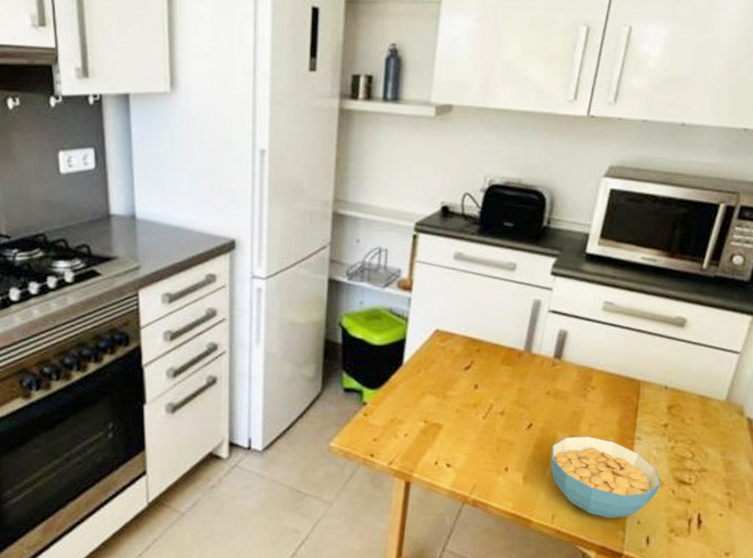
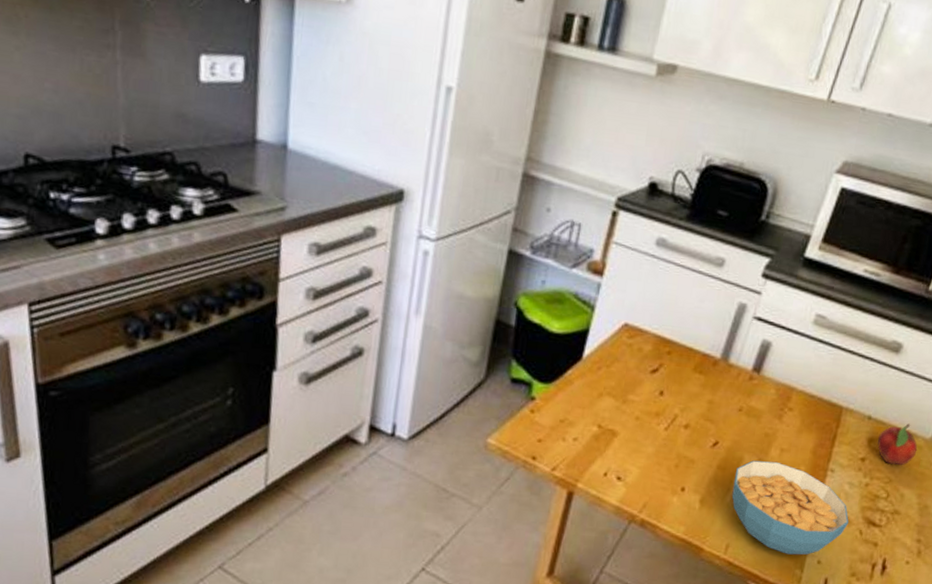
fruit: none [676,389,714,428] -> present [877,423,918,466]

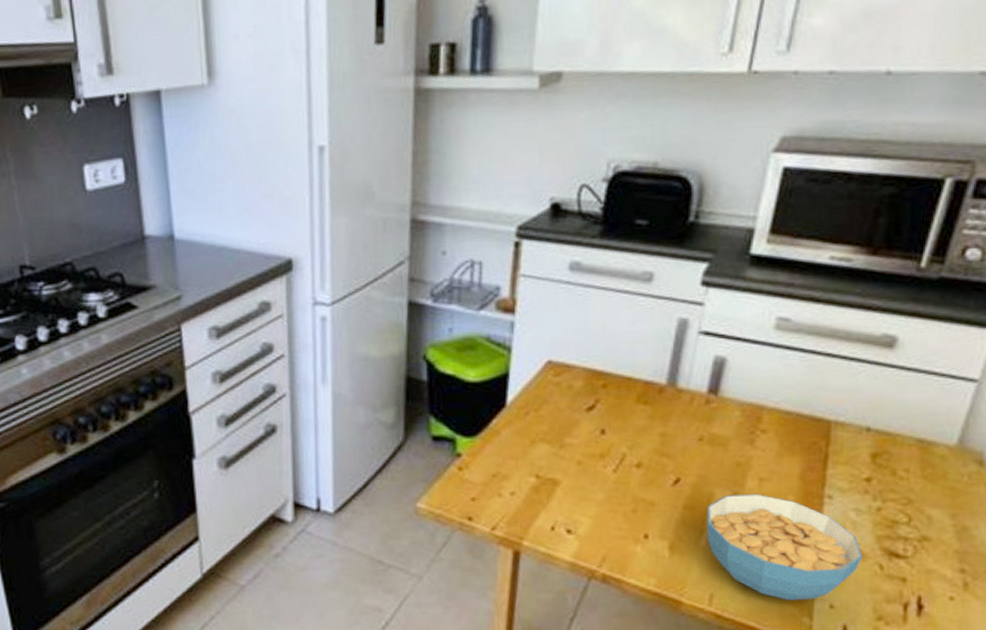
fruit: present [877,423,918,466] -> none [883,430,940,482]

